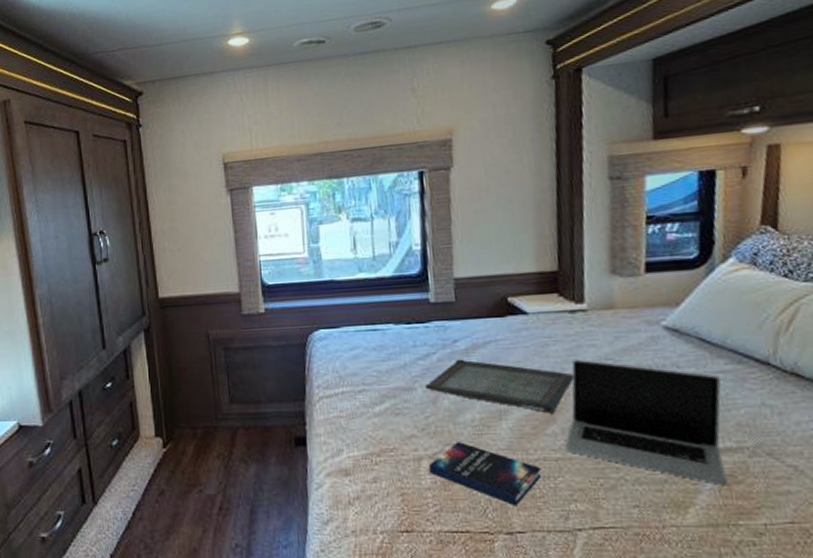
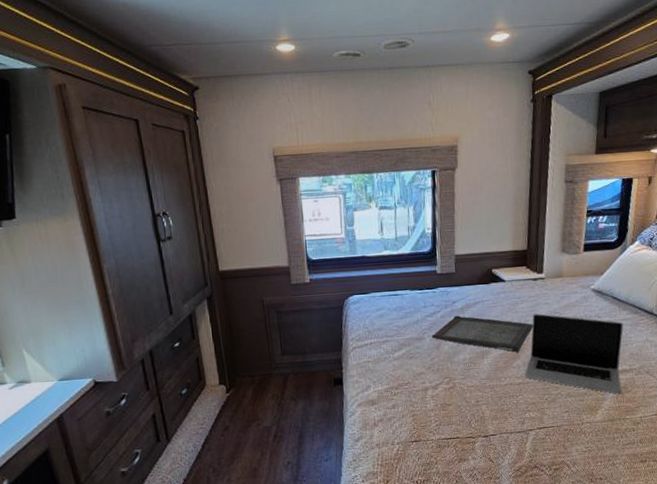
hardback book: present [428,442,542,505] -> none [432,375,509,417]

